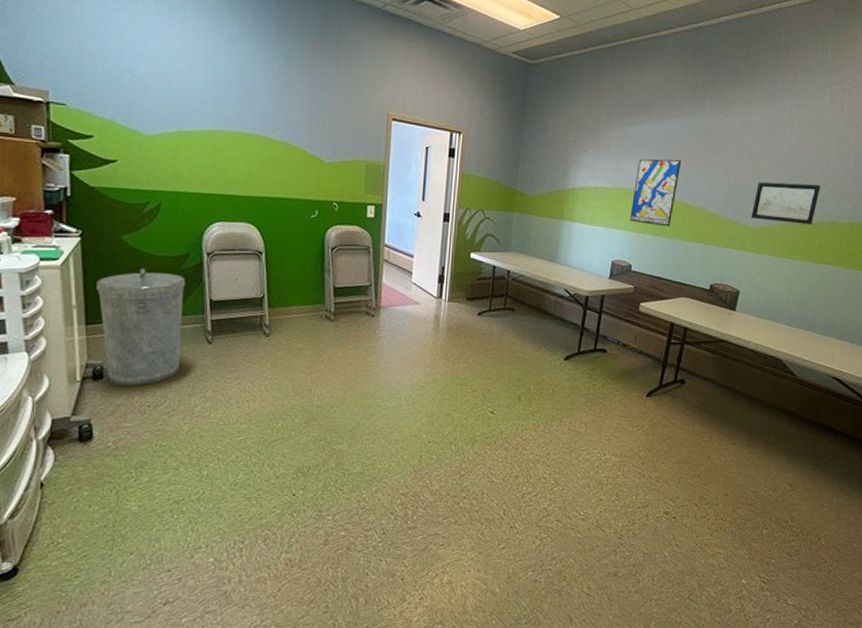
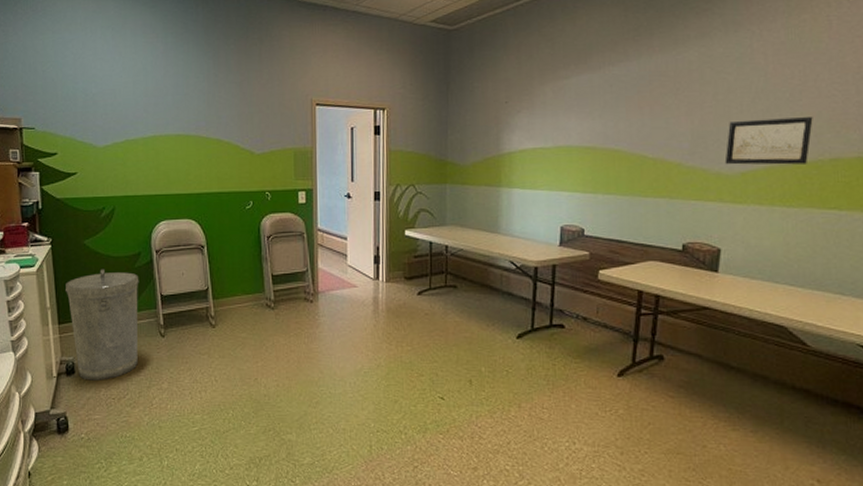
wall art: present [629,159,682,227] -> none [576,109,632,184]

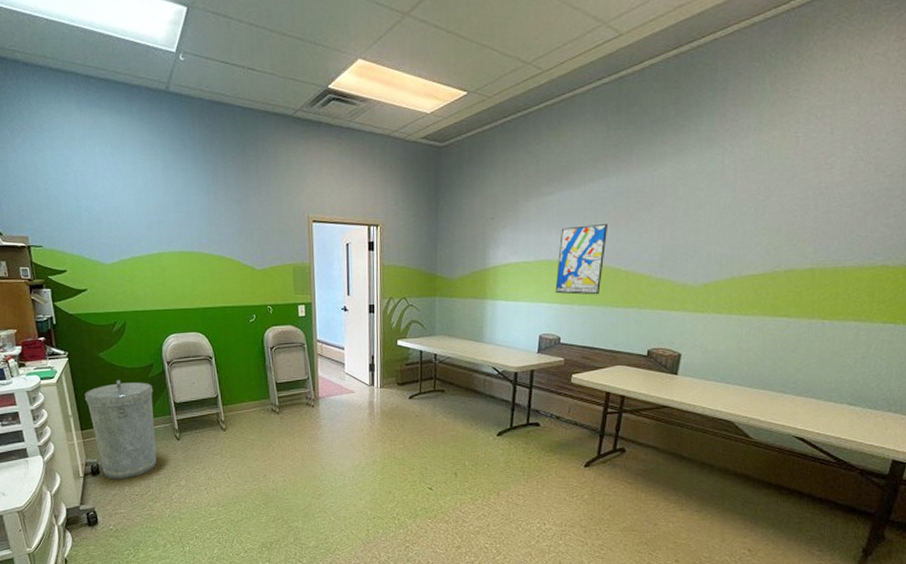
wall art: none [576,109,632,184] -> present [555,224,609,295]
wall art: present [724,117,813,165] -> none [690,231,773,277]

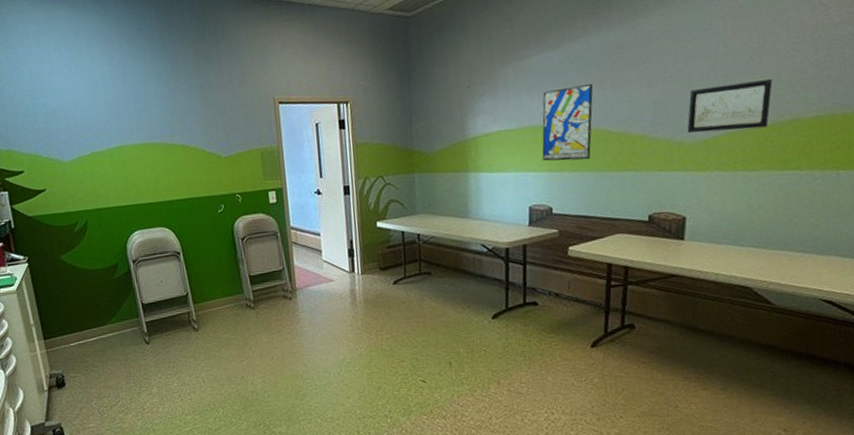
trash can: present [85,379,157,480] -> none [47,282,126,392]
wall art: none [690,231,773,277] -> present [687,79,773,133]

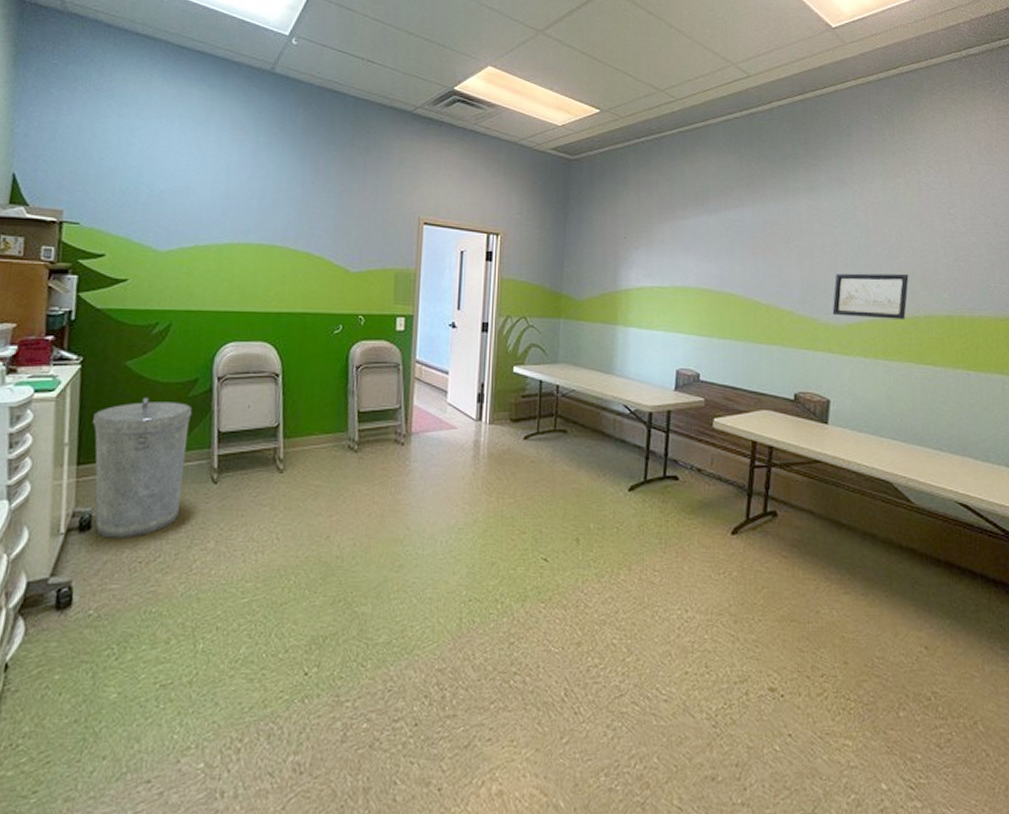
trash can: none [47,282,126,392] -> present [93,397,193,539]
wall art: present [542,84,594,162] -> none [692,253,746,329]

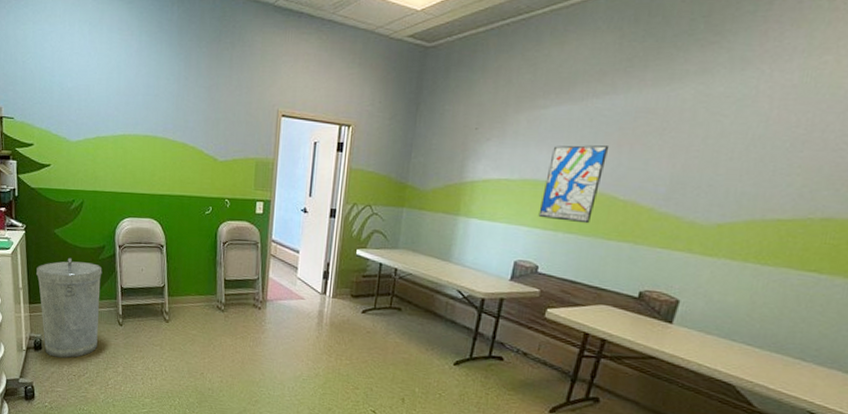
wall art: none [692,253,746,329] -> present [538,145,610,224]
wall art: present [832,273,909,319] -> none [701,168,812,221]

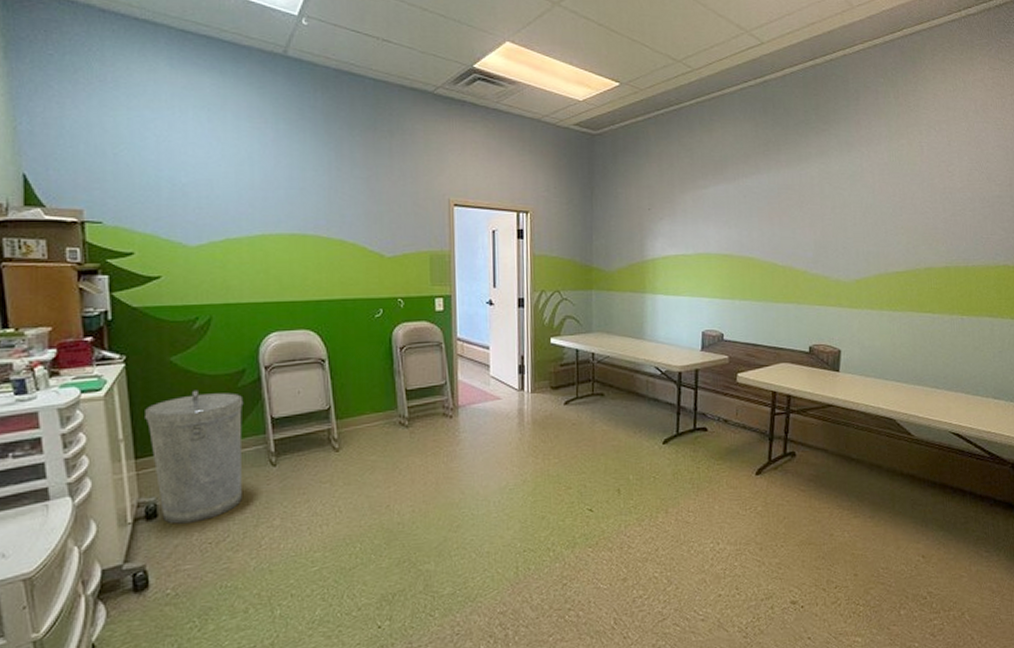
wall art: present [538,145,610,224] -> none [715,219,763,290]

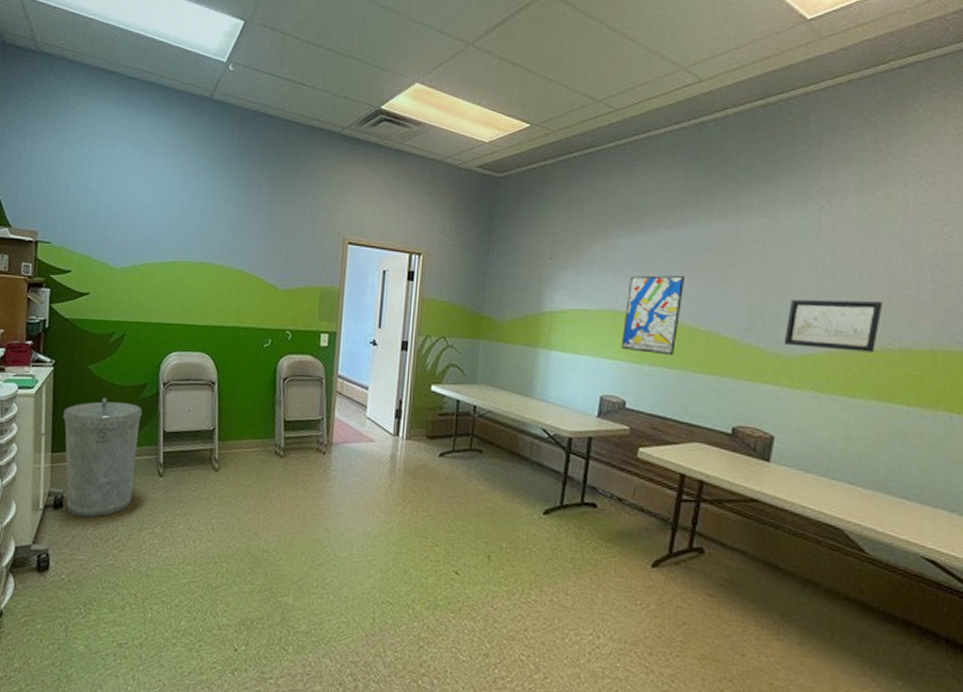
wall art: none [715,219,763,290] -> present [621,275,686,356]
wall art: none [842,231,911,273] -> present [784,299,883,352]

